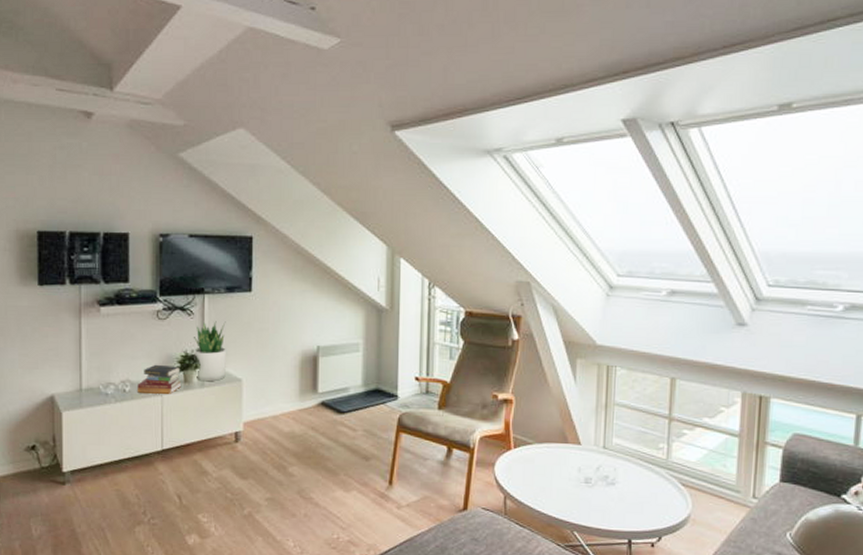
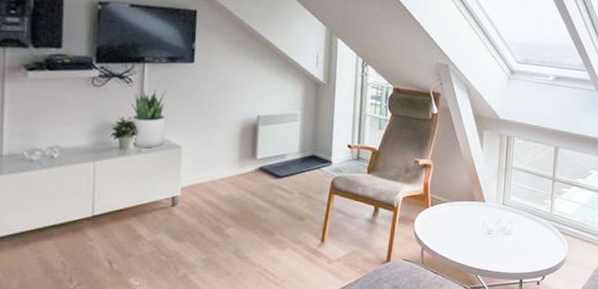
books: present [137,364,181,394] -> none [67,130,116,160]

